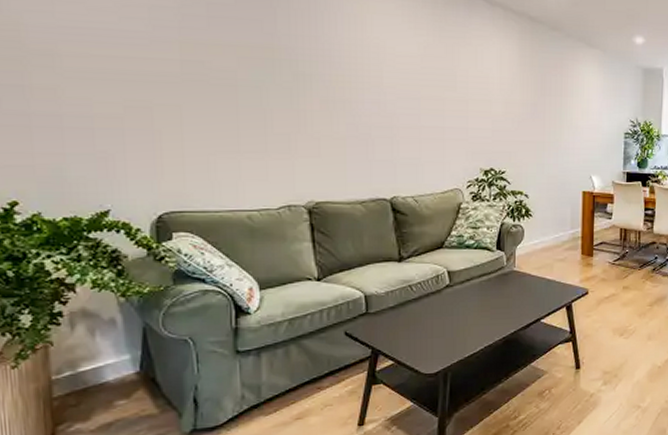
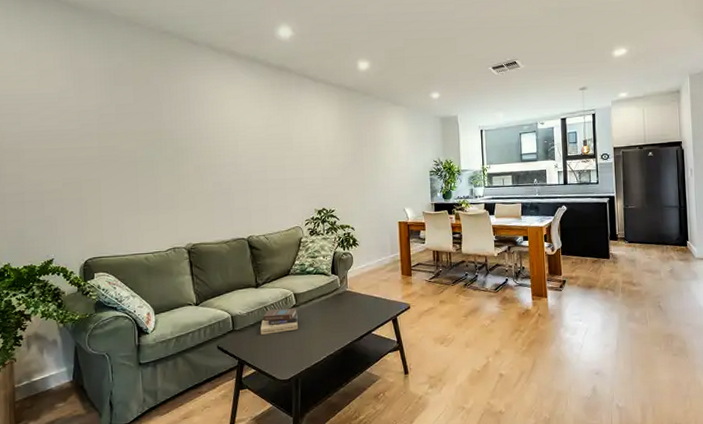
books: none [403,288,452,319] -> present [260,307,299,335]

